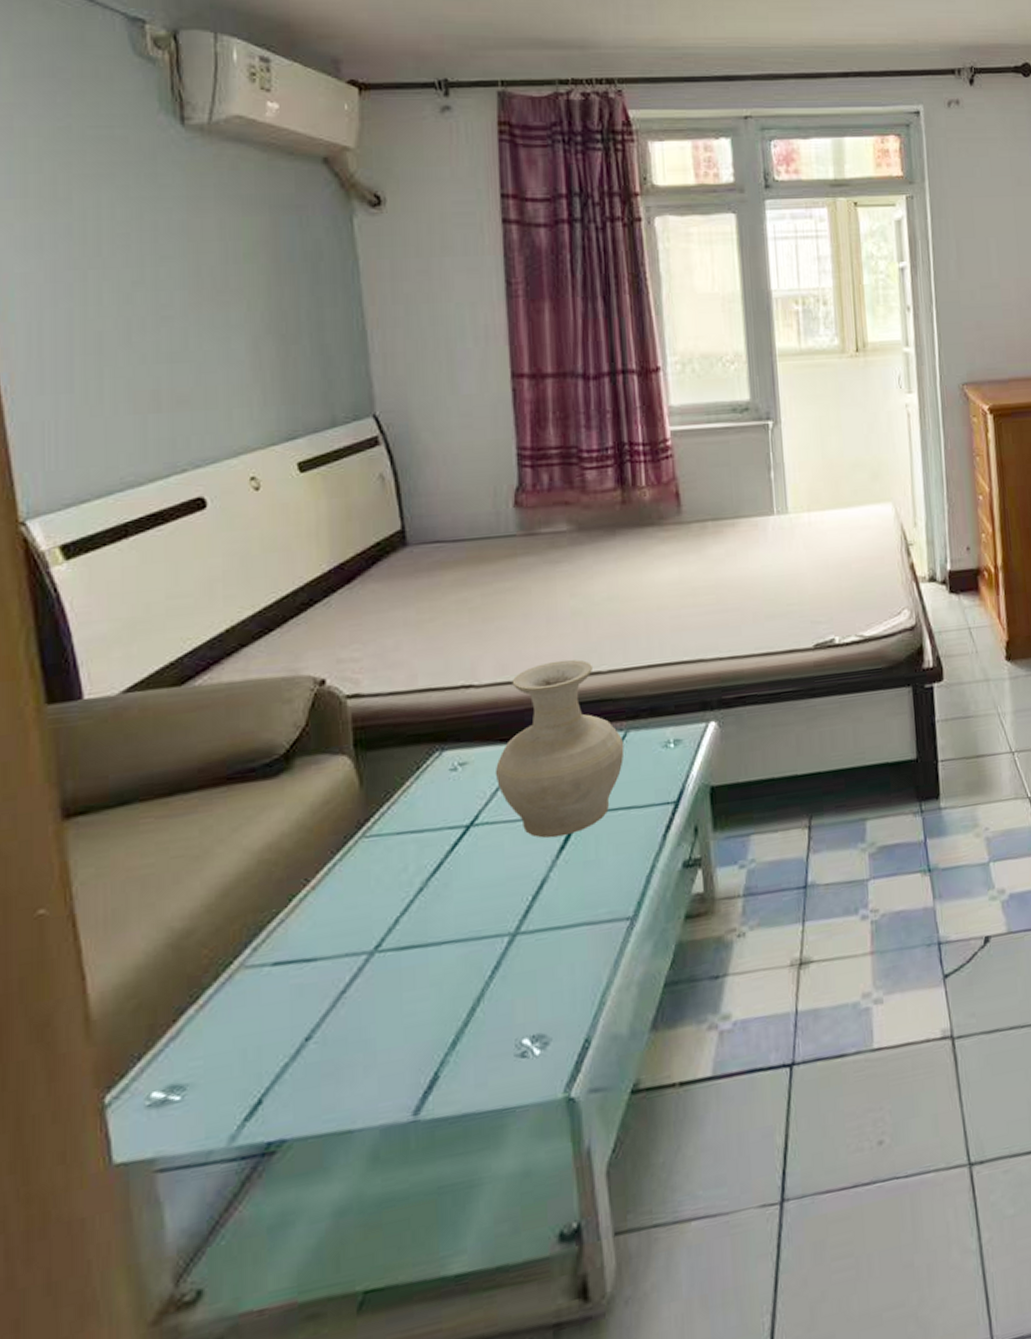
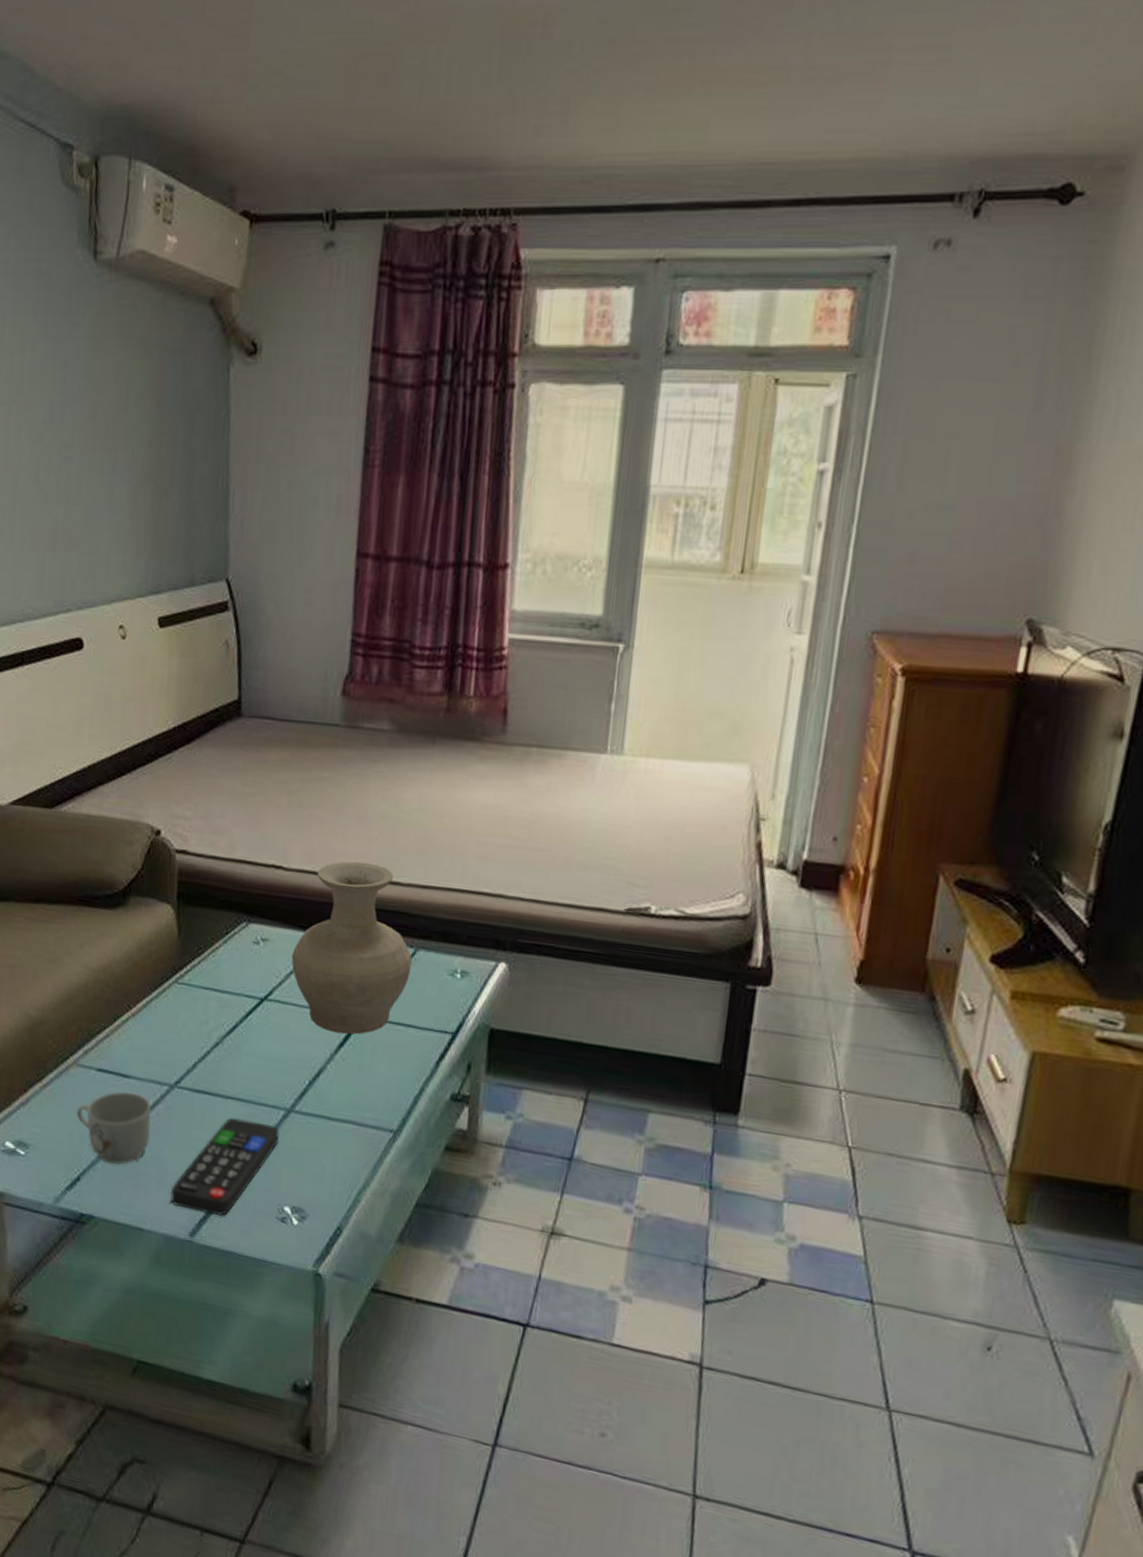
mug: none [249,974,351,1071] -> present [76,1091,151,1166]
remote control: none [383,955,507,1089] -> present [170,1117,280,1216]

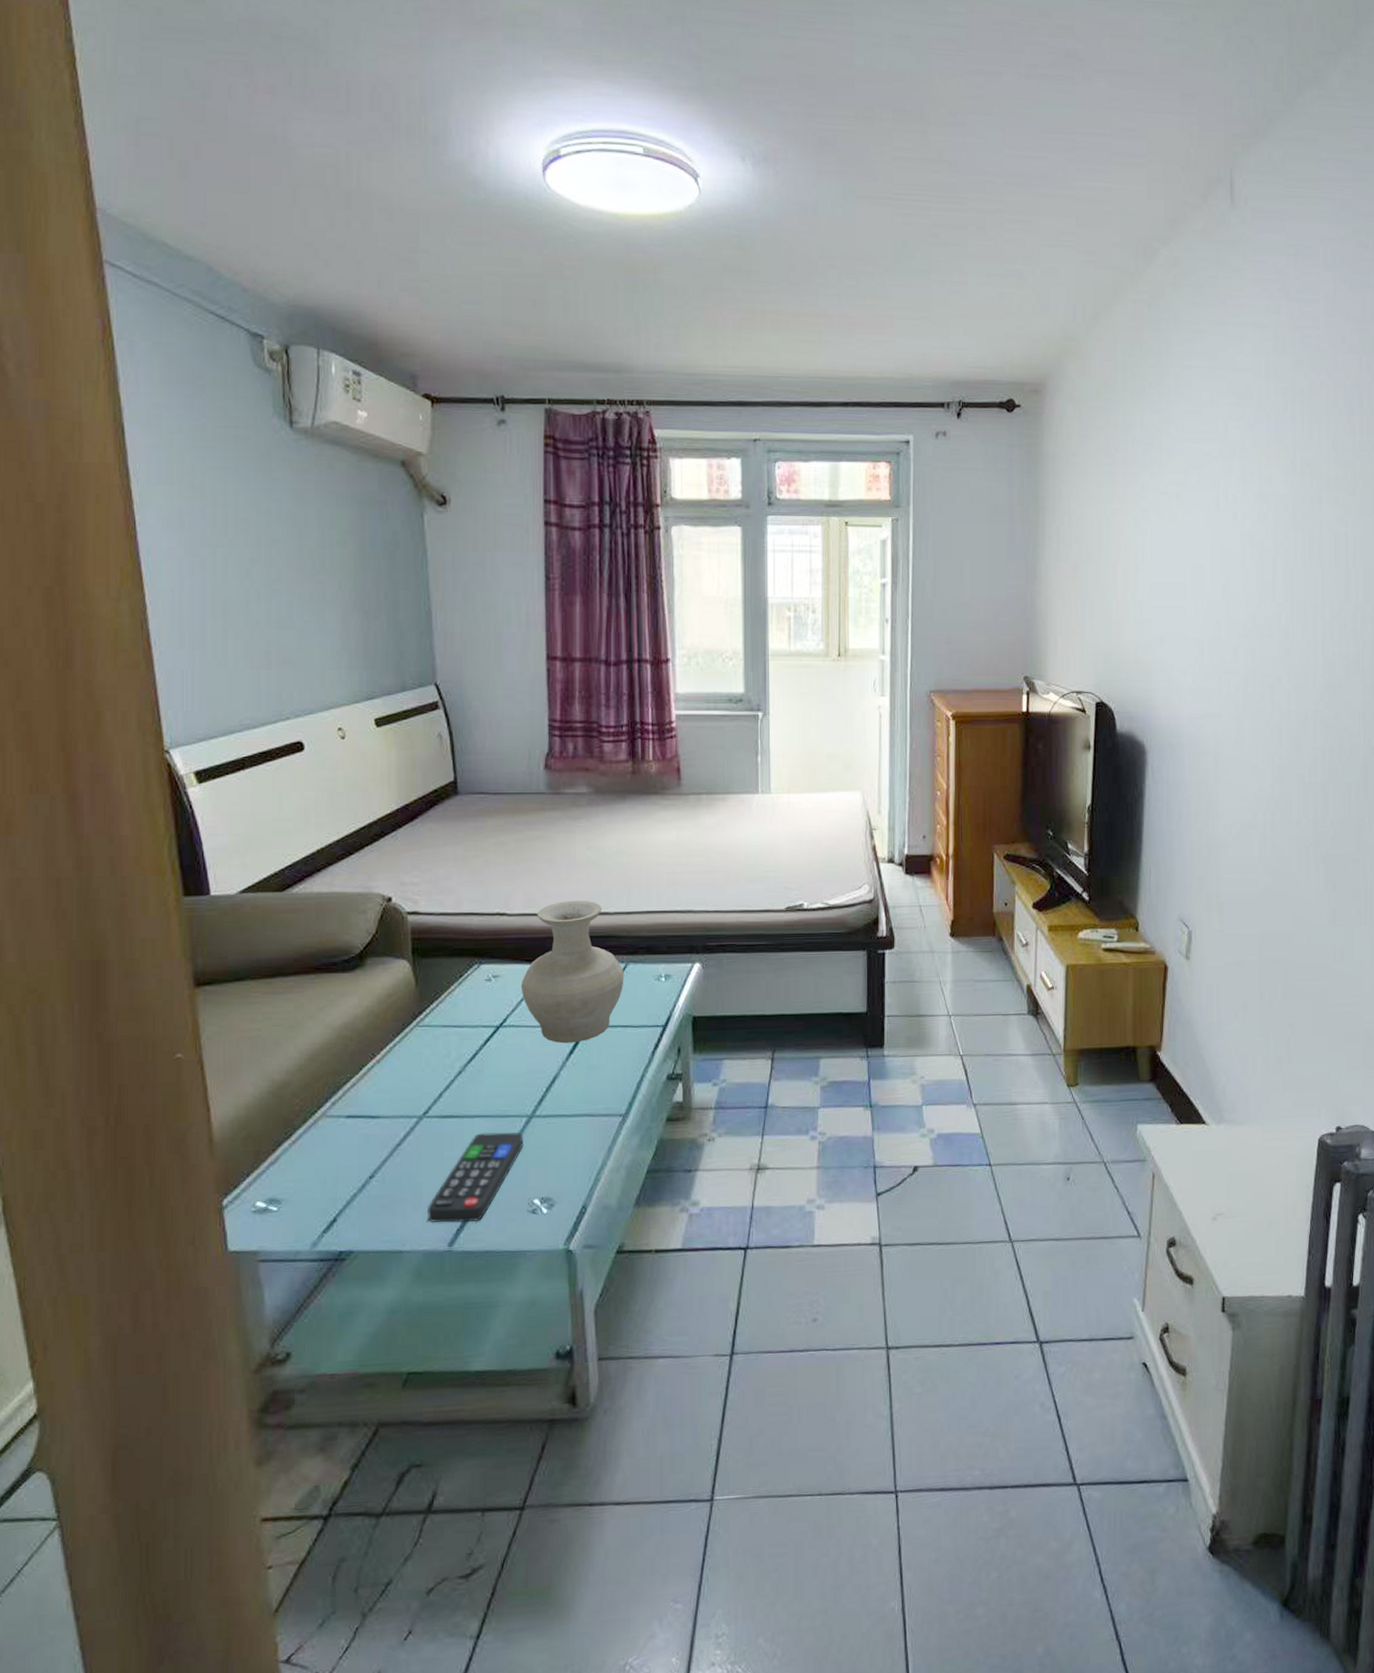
mug: present [76,1091,151,1166] -> none [328,1130,404,1200]

